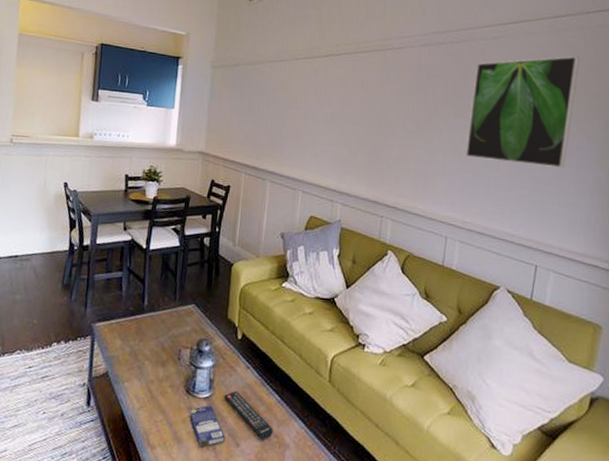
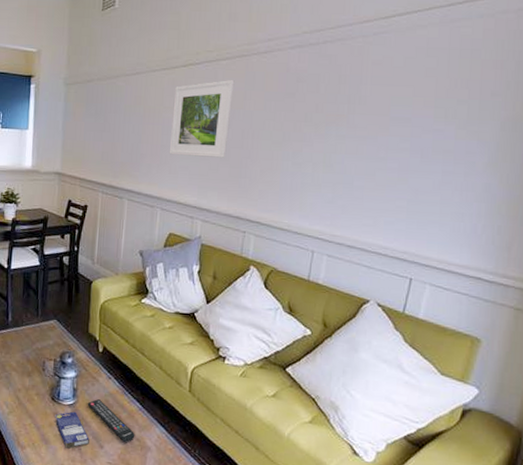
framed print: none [310,71,372,144] -> present [169,79,235,158]
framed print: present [466,56,580,169] -> none [337,49,476,176]

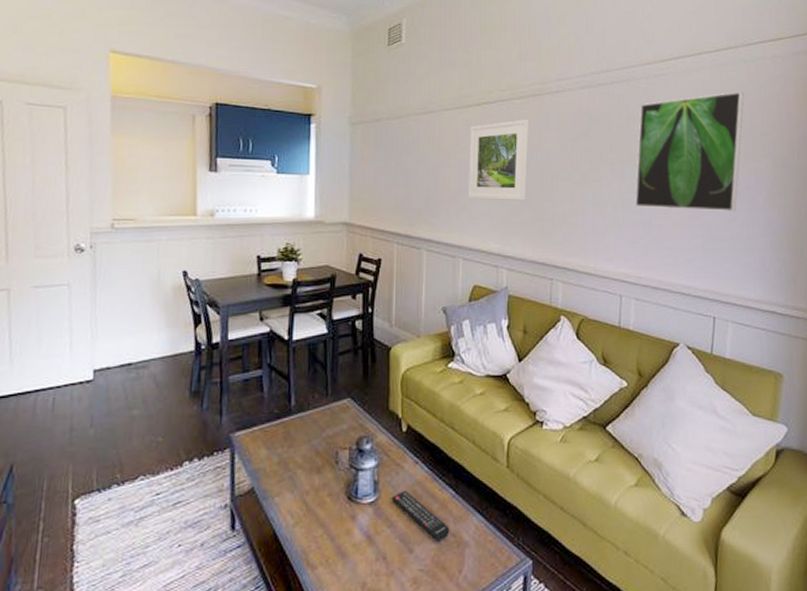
small box: present [55,411,90,448] -> none [352,510,396,560]
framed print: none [337,49,476,176] -> present [635,91,744,212]

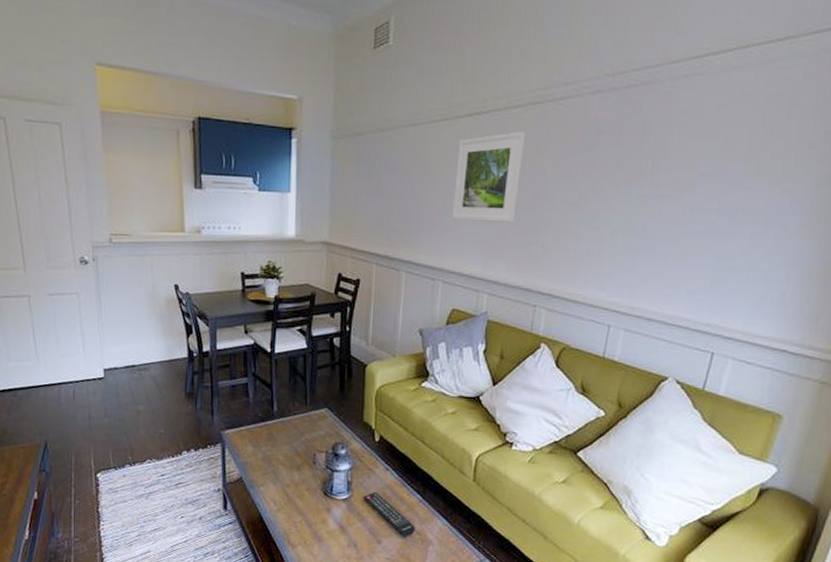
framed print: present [635,91,744,212] -> none [638,93,795,240]

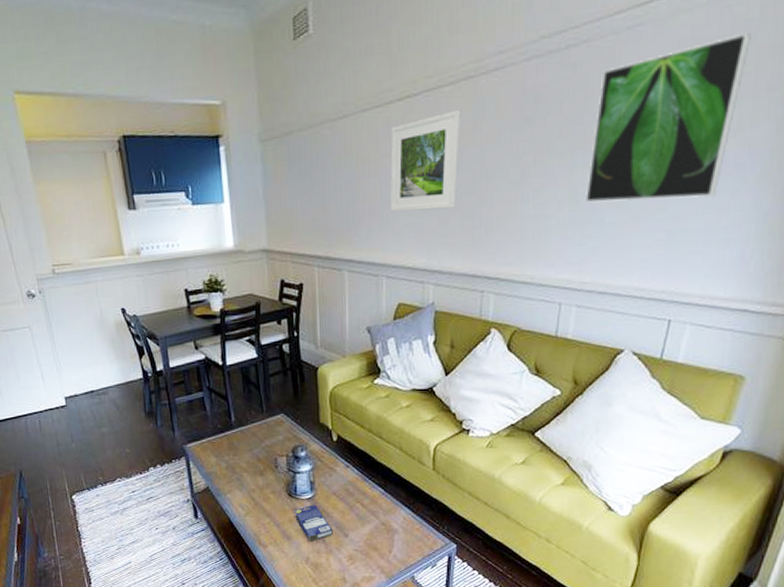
small box: none [328,506,366,545] -> present [294,504,333,541]
remote control: present [363,492,416,537] -> none [326,489,380,529]
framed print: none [638,93,795,240] -> present [586,32,751,203]

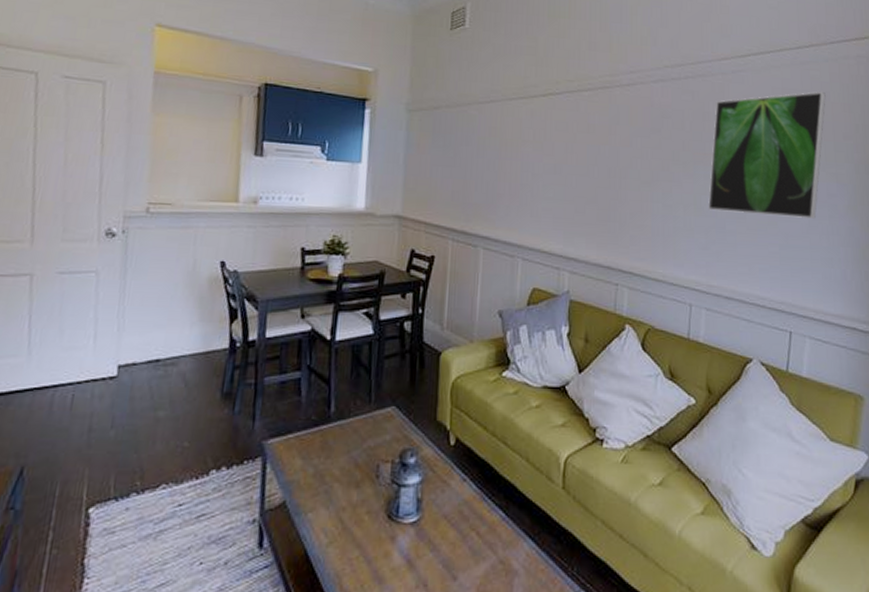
small box: present [294,504,333,541] -> none [392,532,439,586]
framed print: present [390,109,461,212] -> none [529,112,598,199]

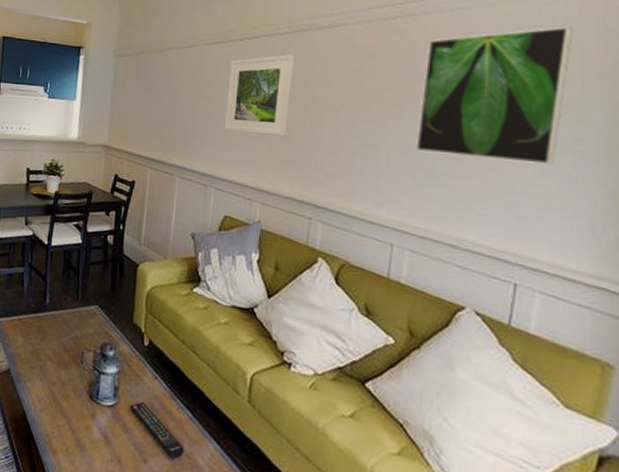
remote control: none [435,511,498,569] -> present [129,402,185,459]
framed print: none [529,112,598,199] -> present [224,54,295,136]

